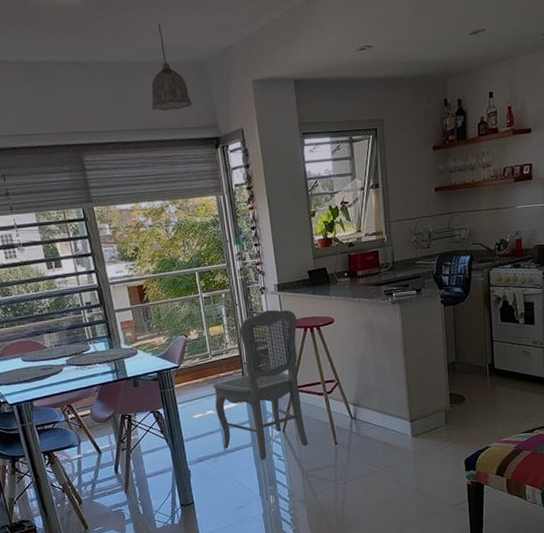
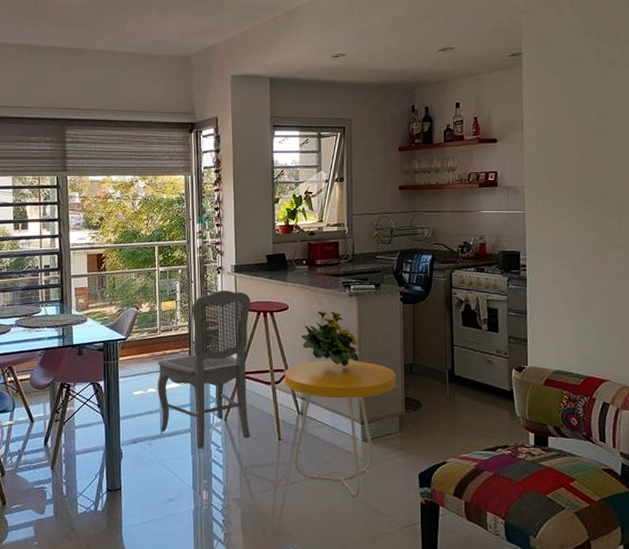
pendant lamp: present [151,23,192,111] -> none [135,22,173,95]
side table: none [335,364,441,486] -> present [284,360,396,498]
flowering plant: none [348,320,406,372] -> present [300,311,360,368]

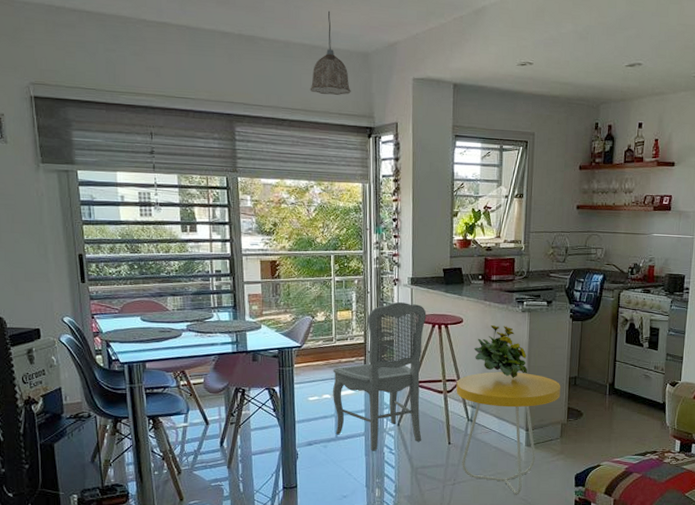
pendant lamp: none [135,22,173,95] -> present [310,10,351,95]

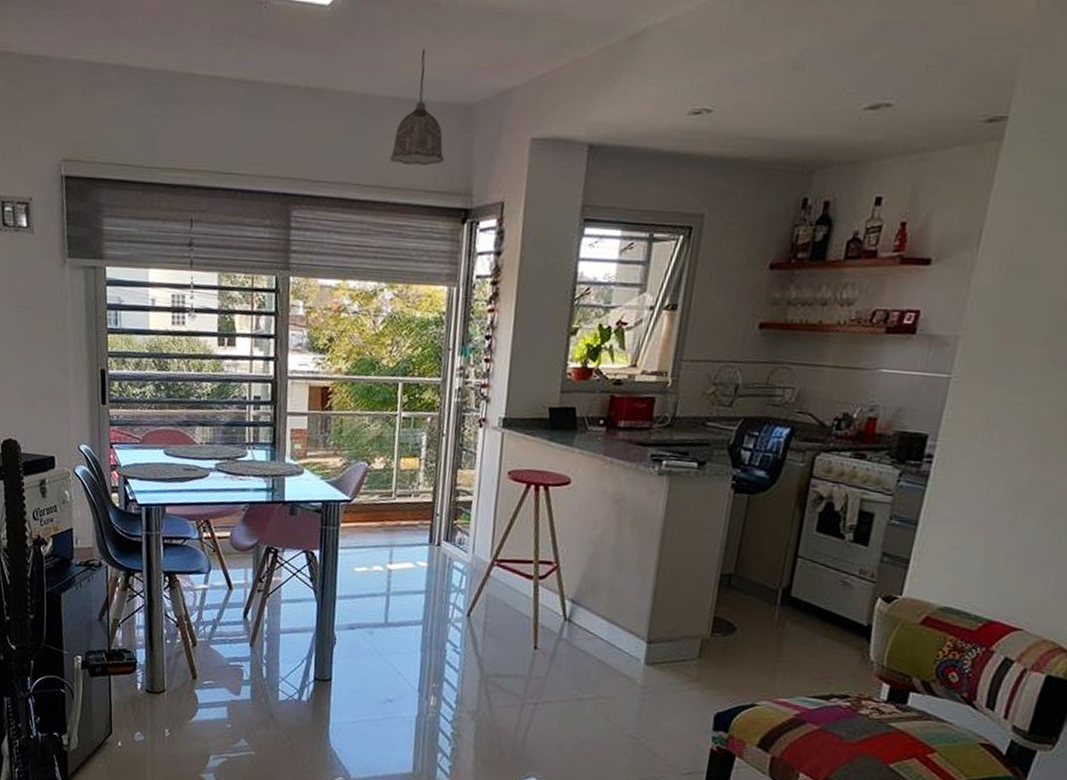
dining chair: present [332,302,427,451] -> none [385,450,521,647]
side table: present [456,372,561,495] -> none [550,555,707,731]
flowering plant: present [473,325,528,379] -> none [582,491,660,569]

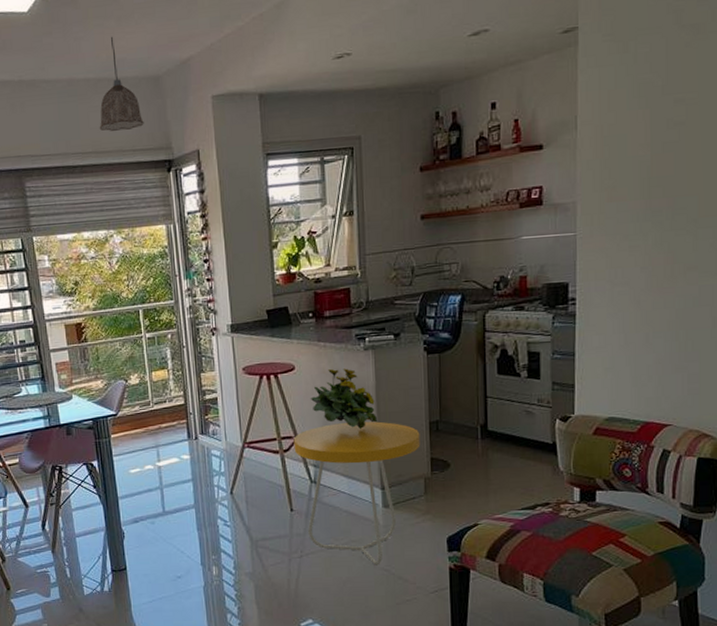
side table: none [550,555,707,731] -> present [293,421,421,566]
flowering plant: none [582,491,660,569] -> present [310,368,378,430]

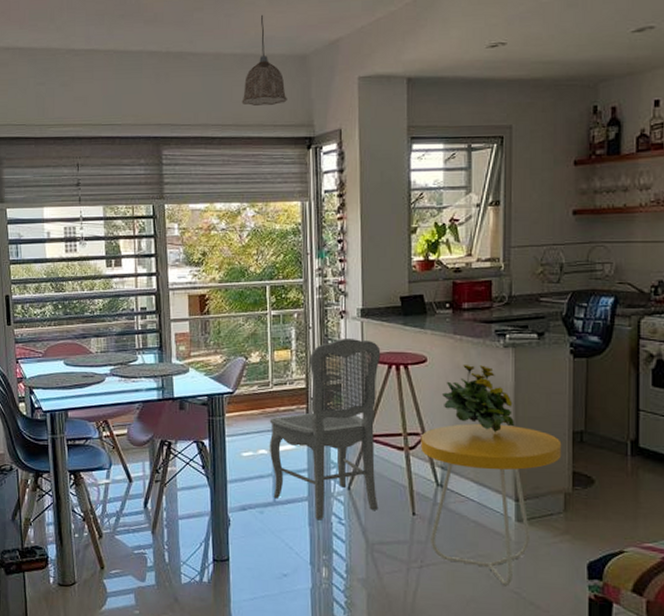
dining chair: none [153,354,260,525] -> present [269,339,381,520]

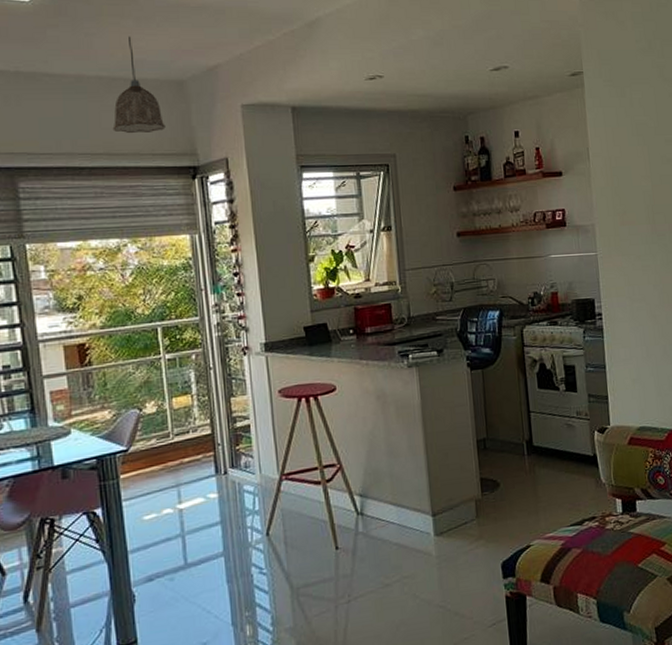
dining chair: present [269,339,381,520] -> none [173,375,300,575]
side table: present [420,424,562,587] -> none [337,442,469,603]
flowering plant: present [441,365,515,433] -> none [353,387,426,453]

